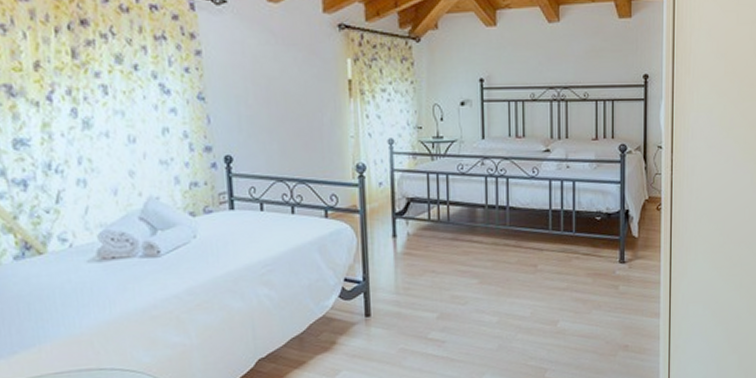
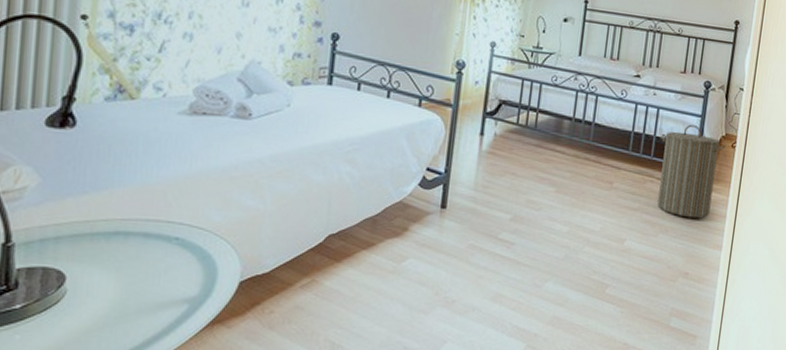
laundry hamper: none [580,192,650,290] -> present [657,124,725,219]

